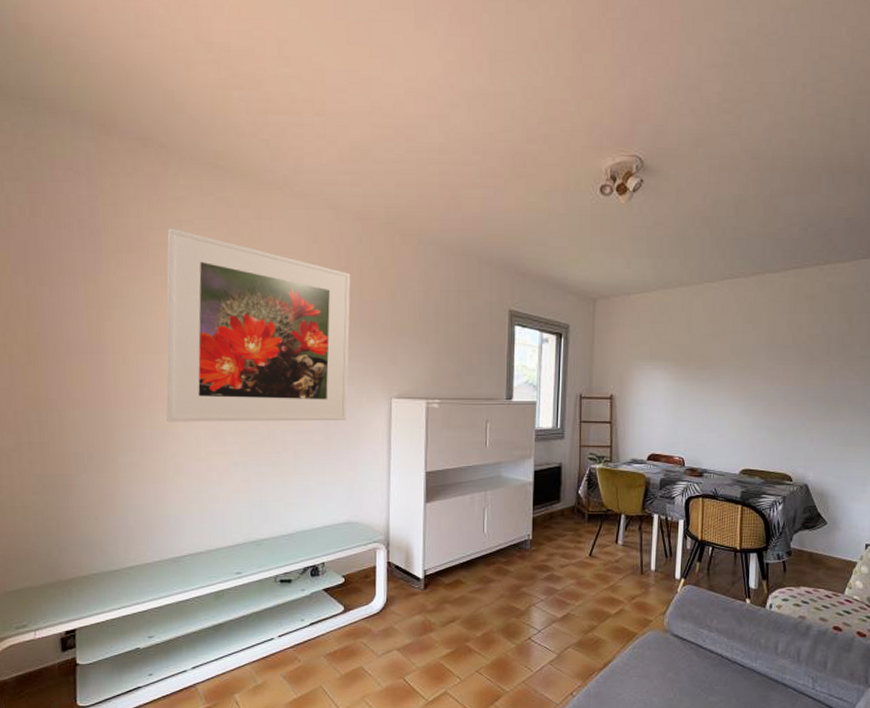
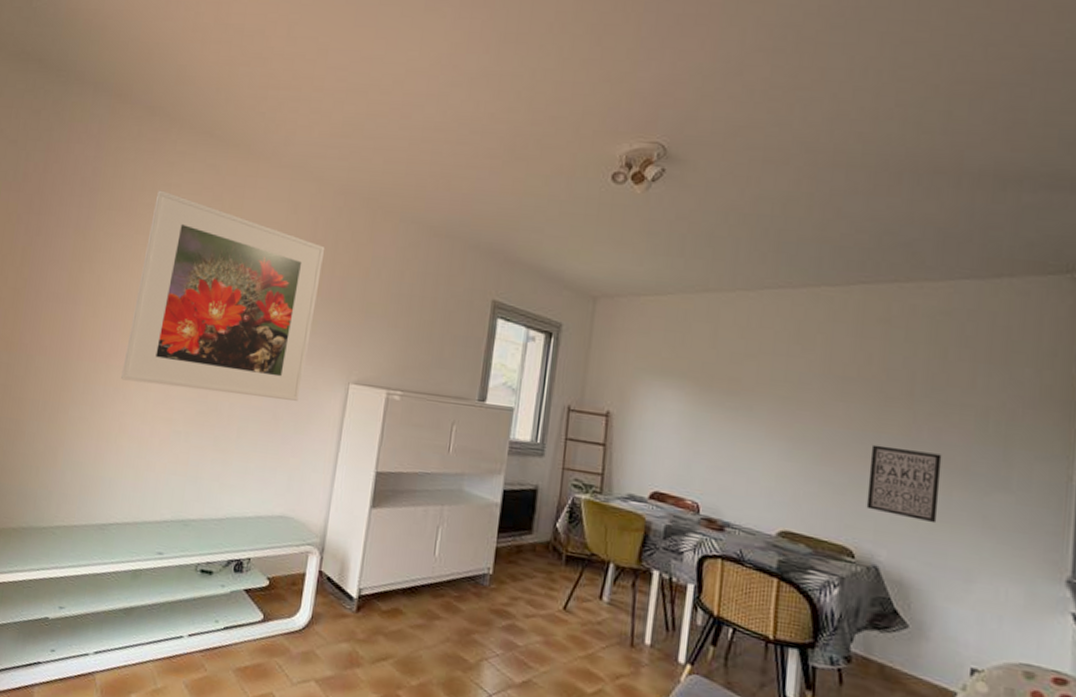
wall art: none [799,395,849,448] -> present [866,444,942,524]

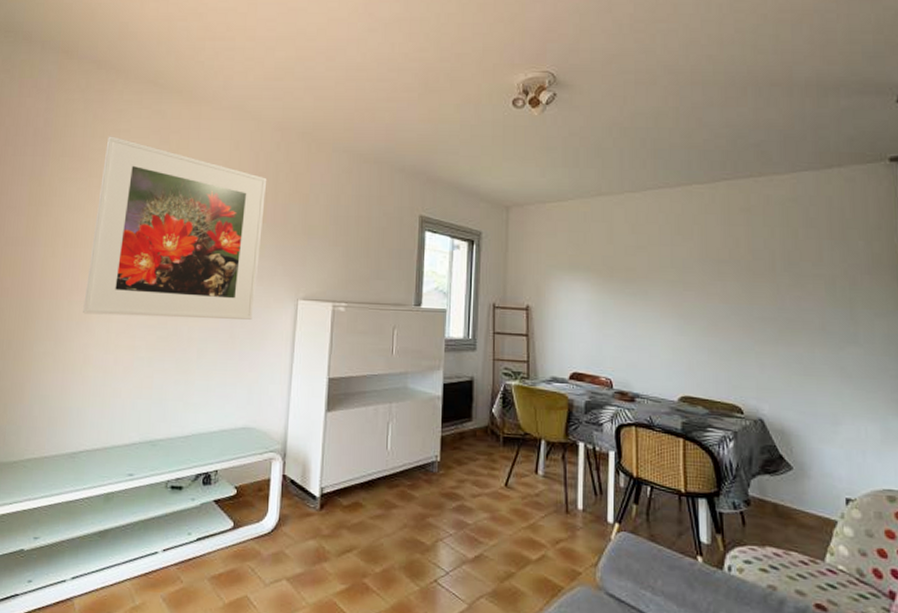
wall art: present [866,444,942,524] -> none [746,315,805,378]

